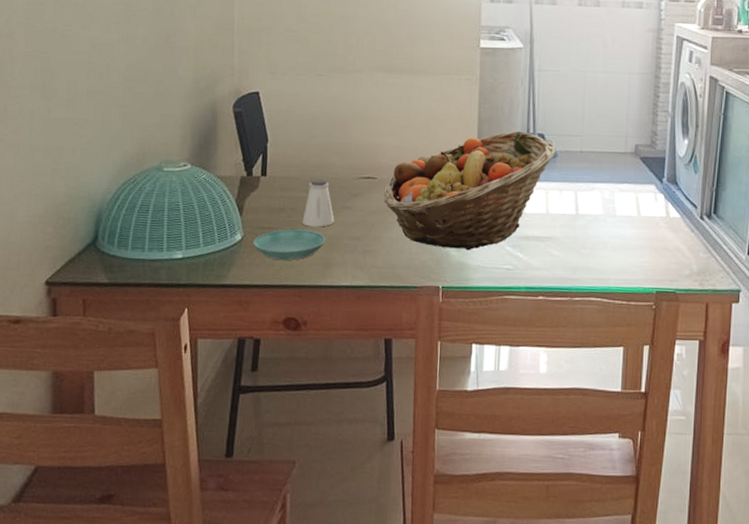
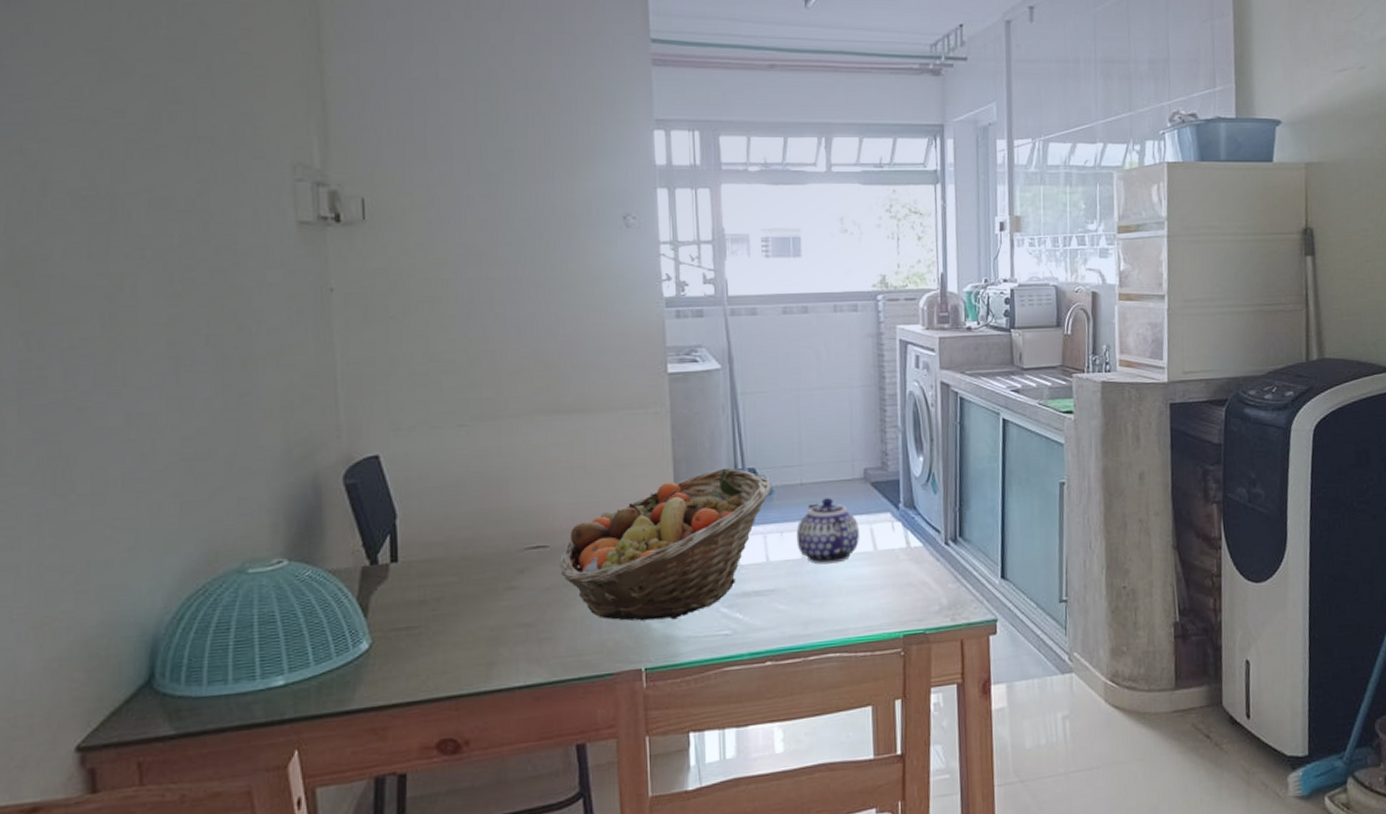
saucer: present [253,229,326,261] -> none [386,623,487,668]
saltshaker: present [302,178,335,227] -> none [452,555,497,619]
teapot: none [573,166,626,222] -> present [796,498,859,565]

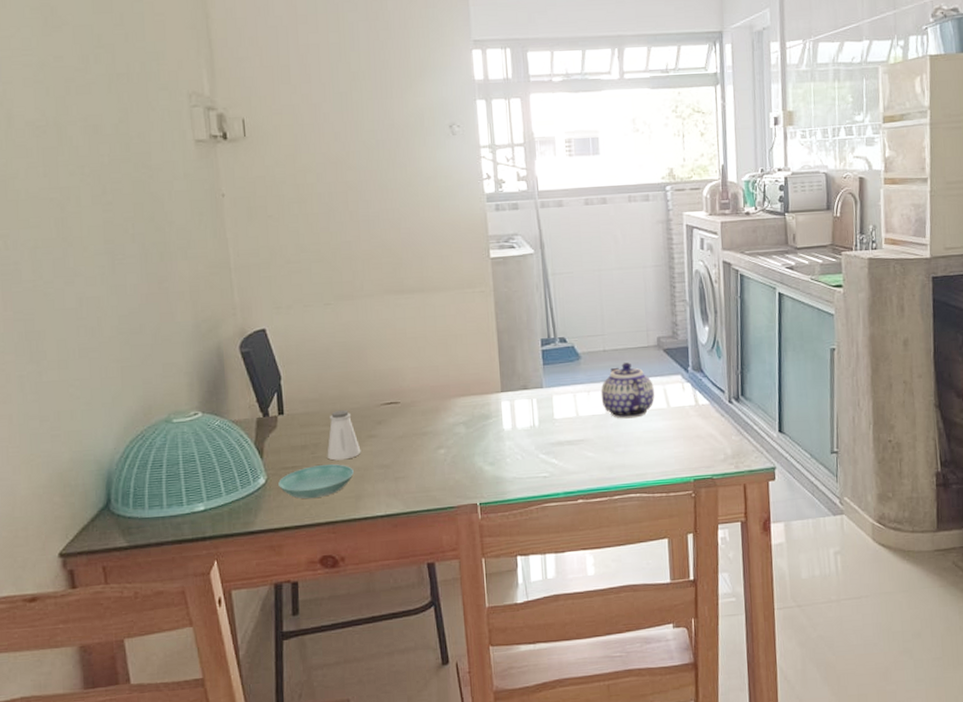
saucer: none [386,623,487,668] -> present [278,464,355,499]
saltshaker: none [452,555,497,619] -> present [327,409,361,461]
fruit basket: present [560,467,772,621] -> none [409,337,580,464]

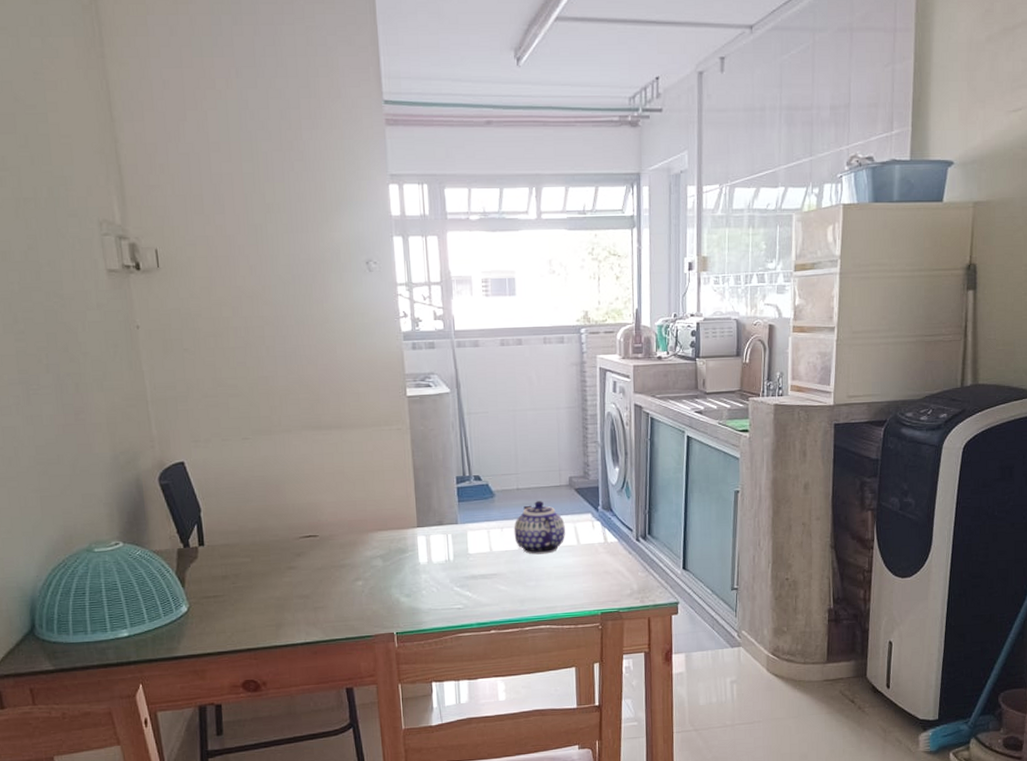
saucer: present [278,464,355,499] -> none [200,594,275,627]
saltshaker: present [327,409,361,461] -> none [247,541,281,591]

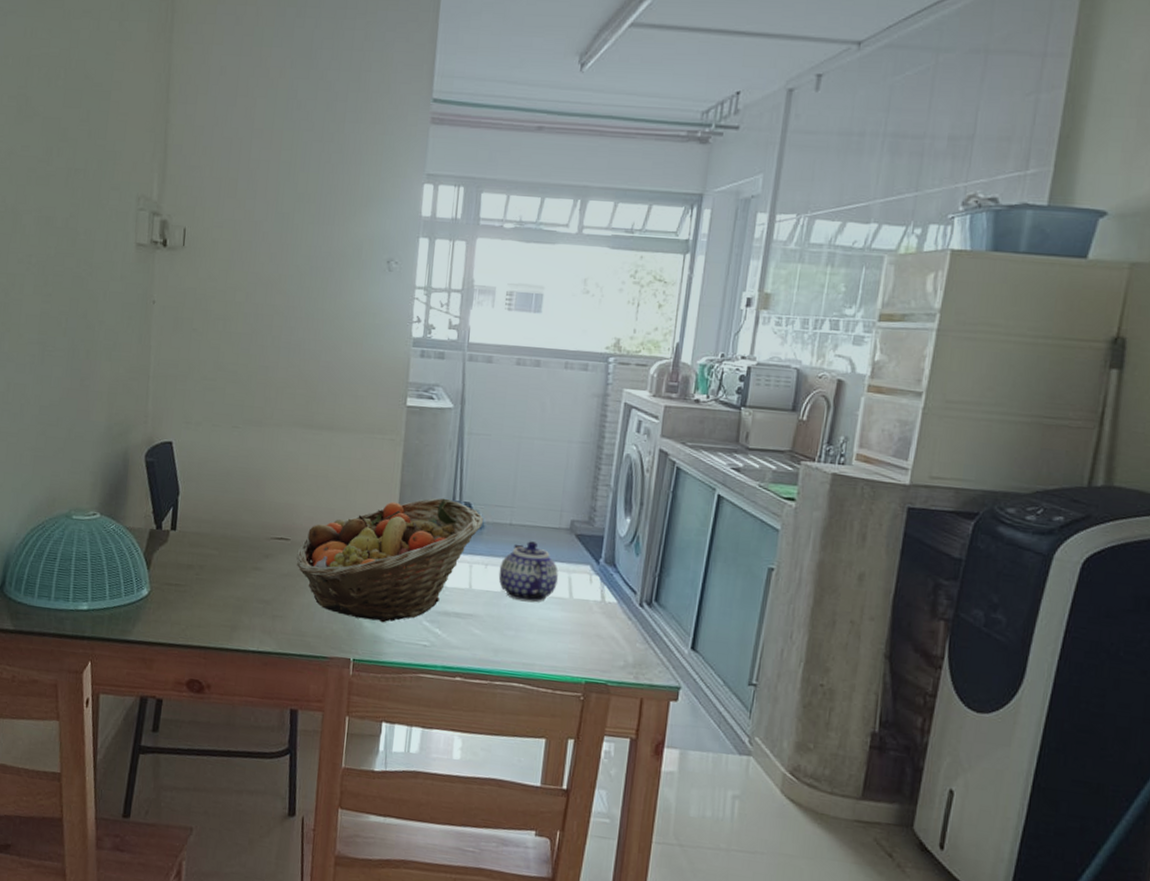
fruit basket: none [327,475,494,596] -> present [296,498,484,623]

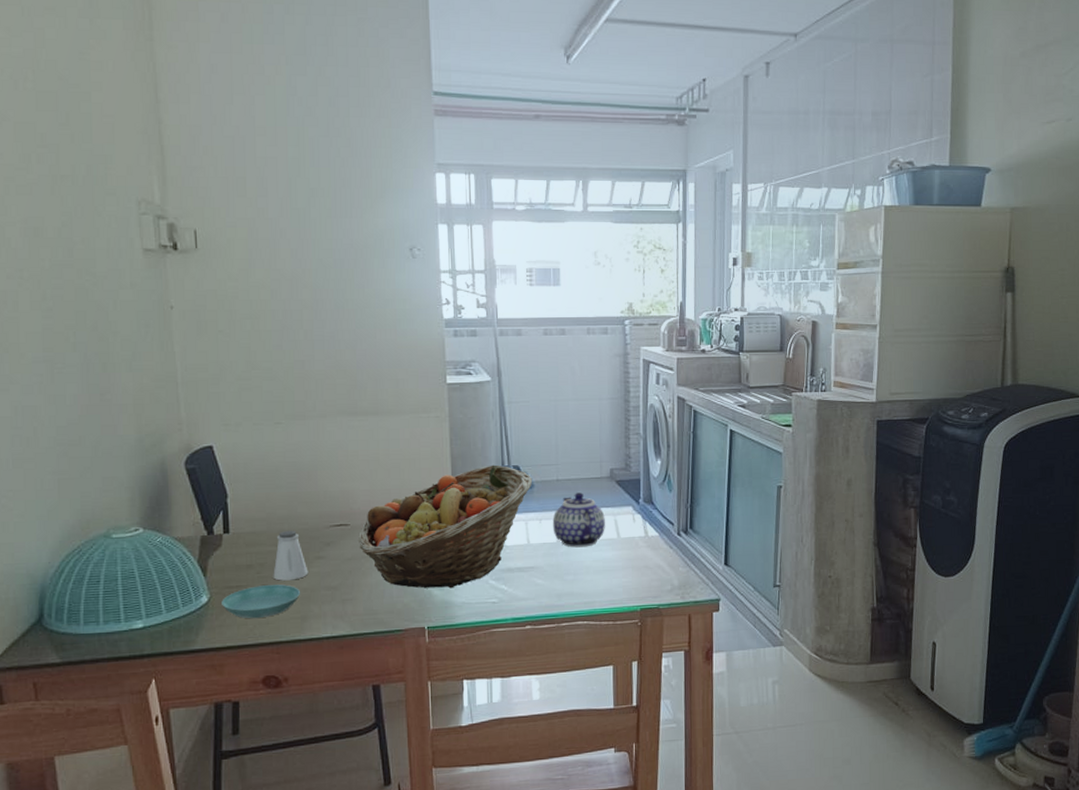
saucer: none [159,587,235,620] -> present [222,584,301,619]
saltshaker: none [210,536,244,588] -> present [273,530,309,581]

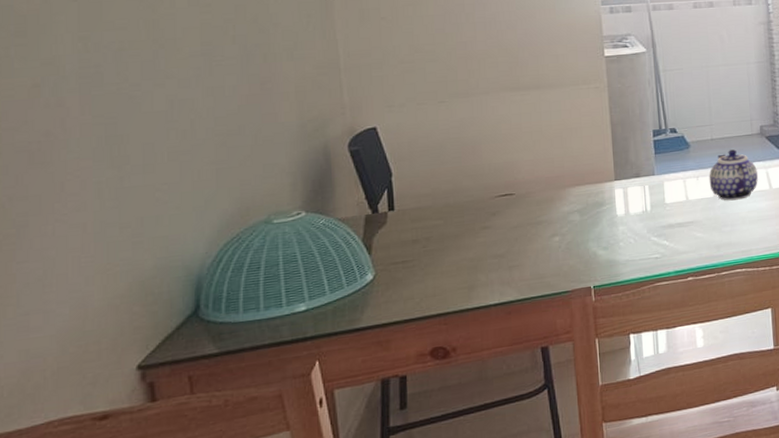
saucer: present [222,584,301,619] -> none [387,256,468,293]
saltshaker: present [273,530,309,581] -> none [439,203,475,253]
fruit basket: present [358,464,533,589] -> none [523,128,689,250]

